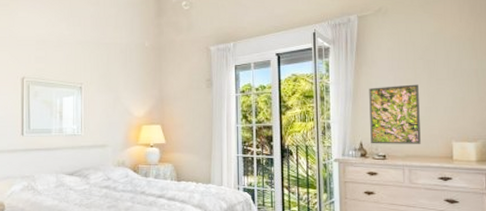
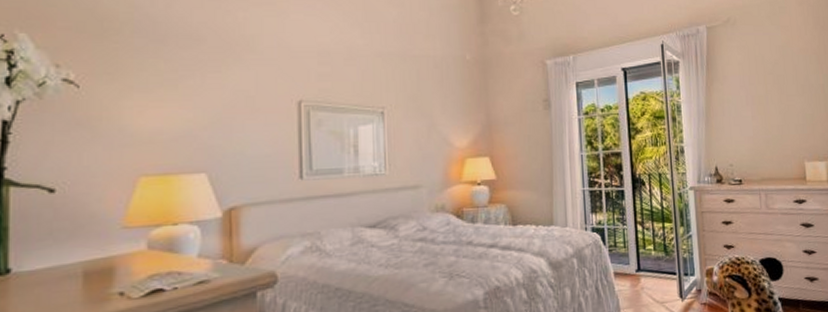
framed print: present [369,84,421,144] -> none [721,101,775,168]

